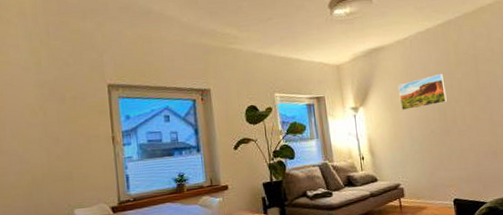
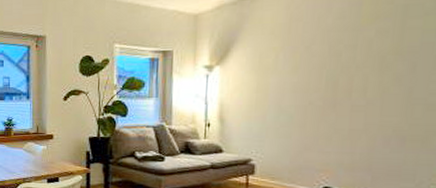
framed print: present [398,73,447,111] -> none [272,29,345,75]

